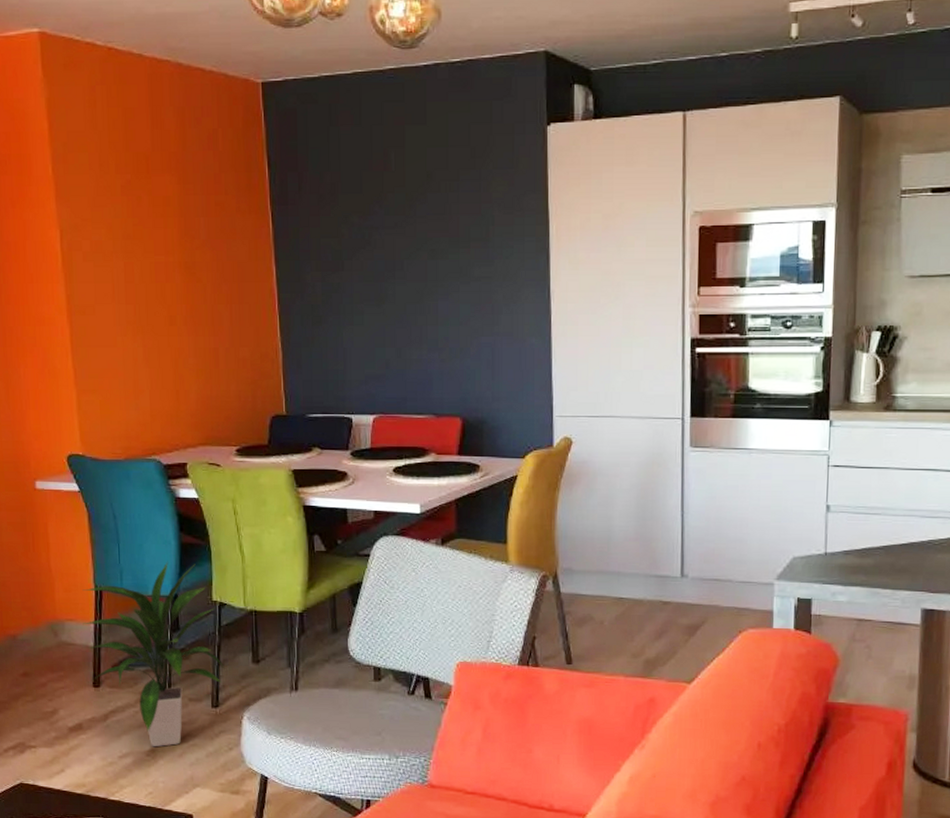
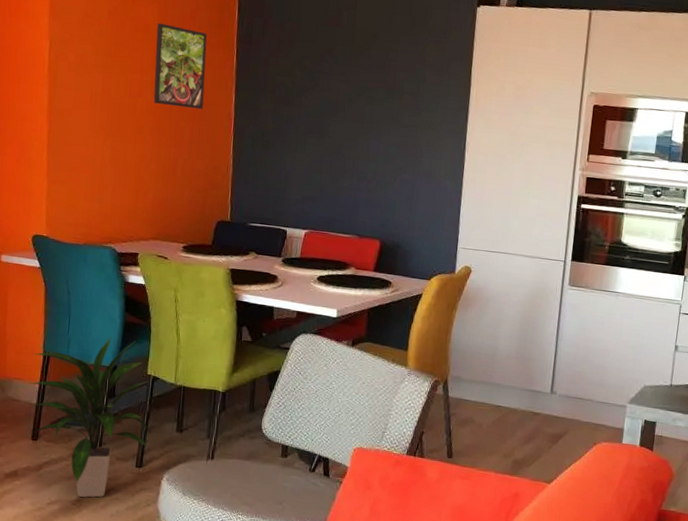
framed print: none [178,193,242,288] -> present [153,23,207,110]

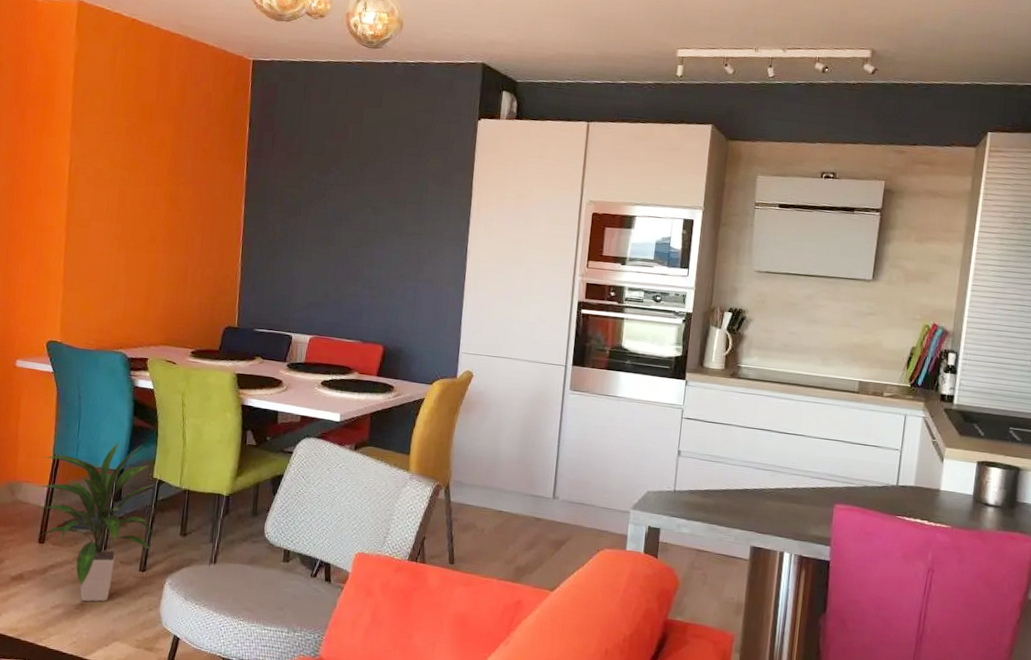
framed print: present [153,23,207,110] -> none [166,138,219,220]

